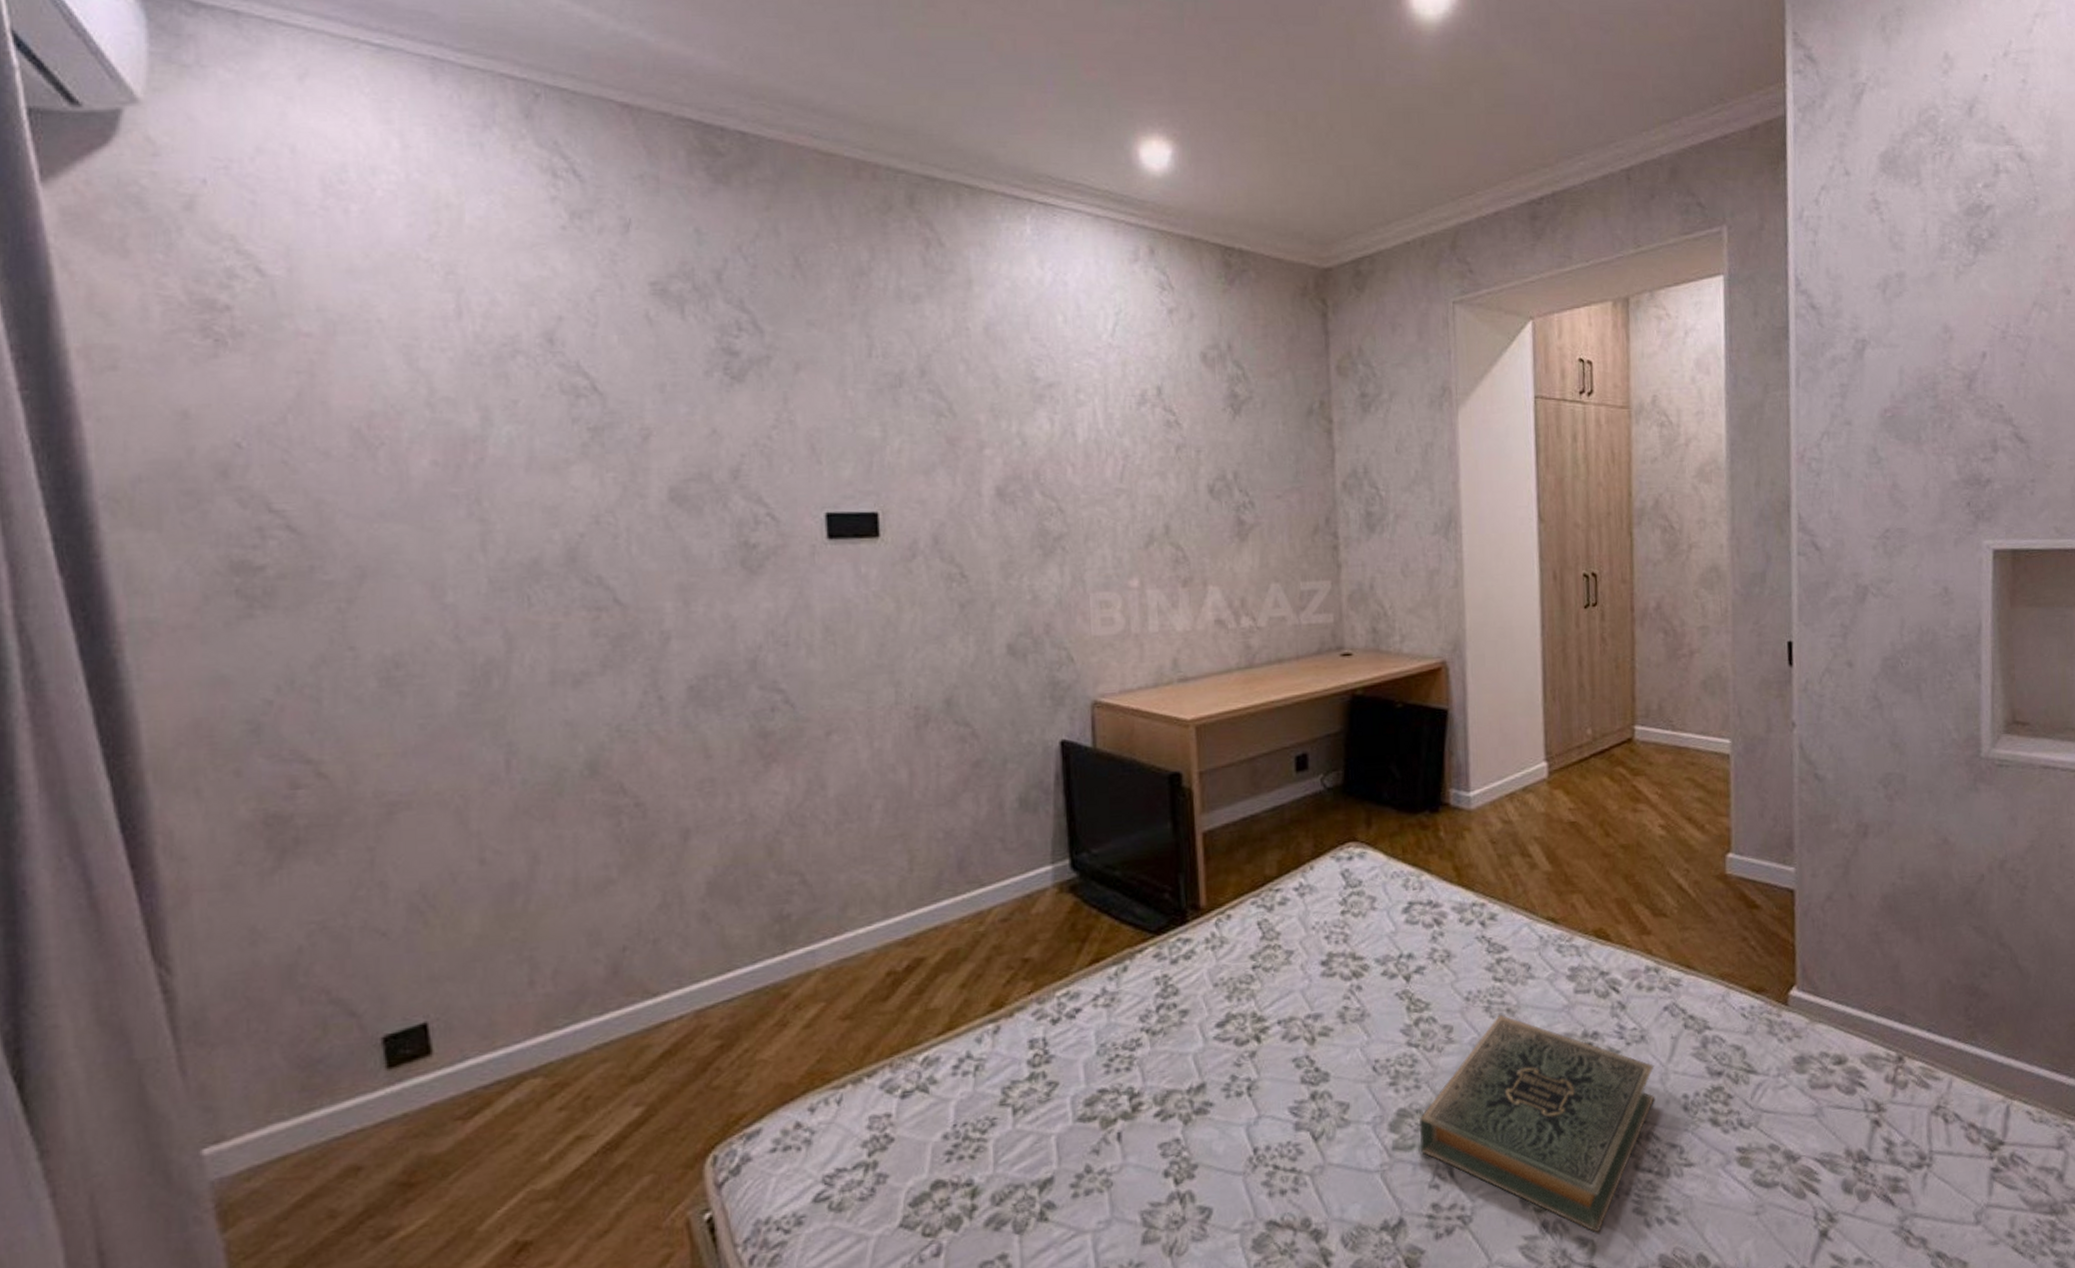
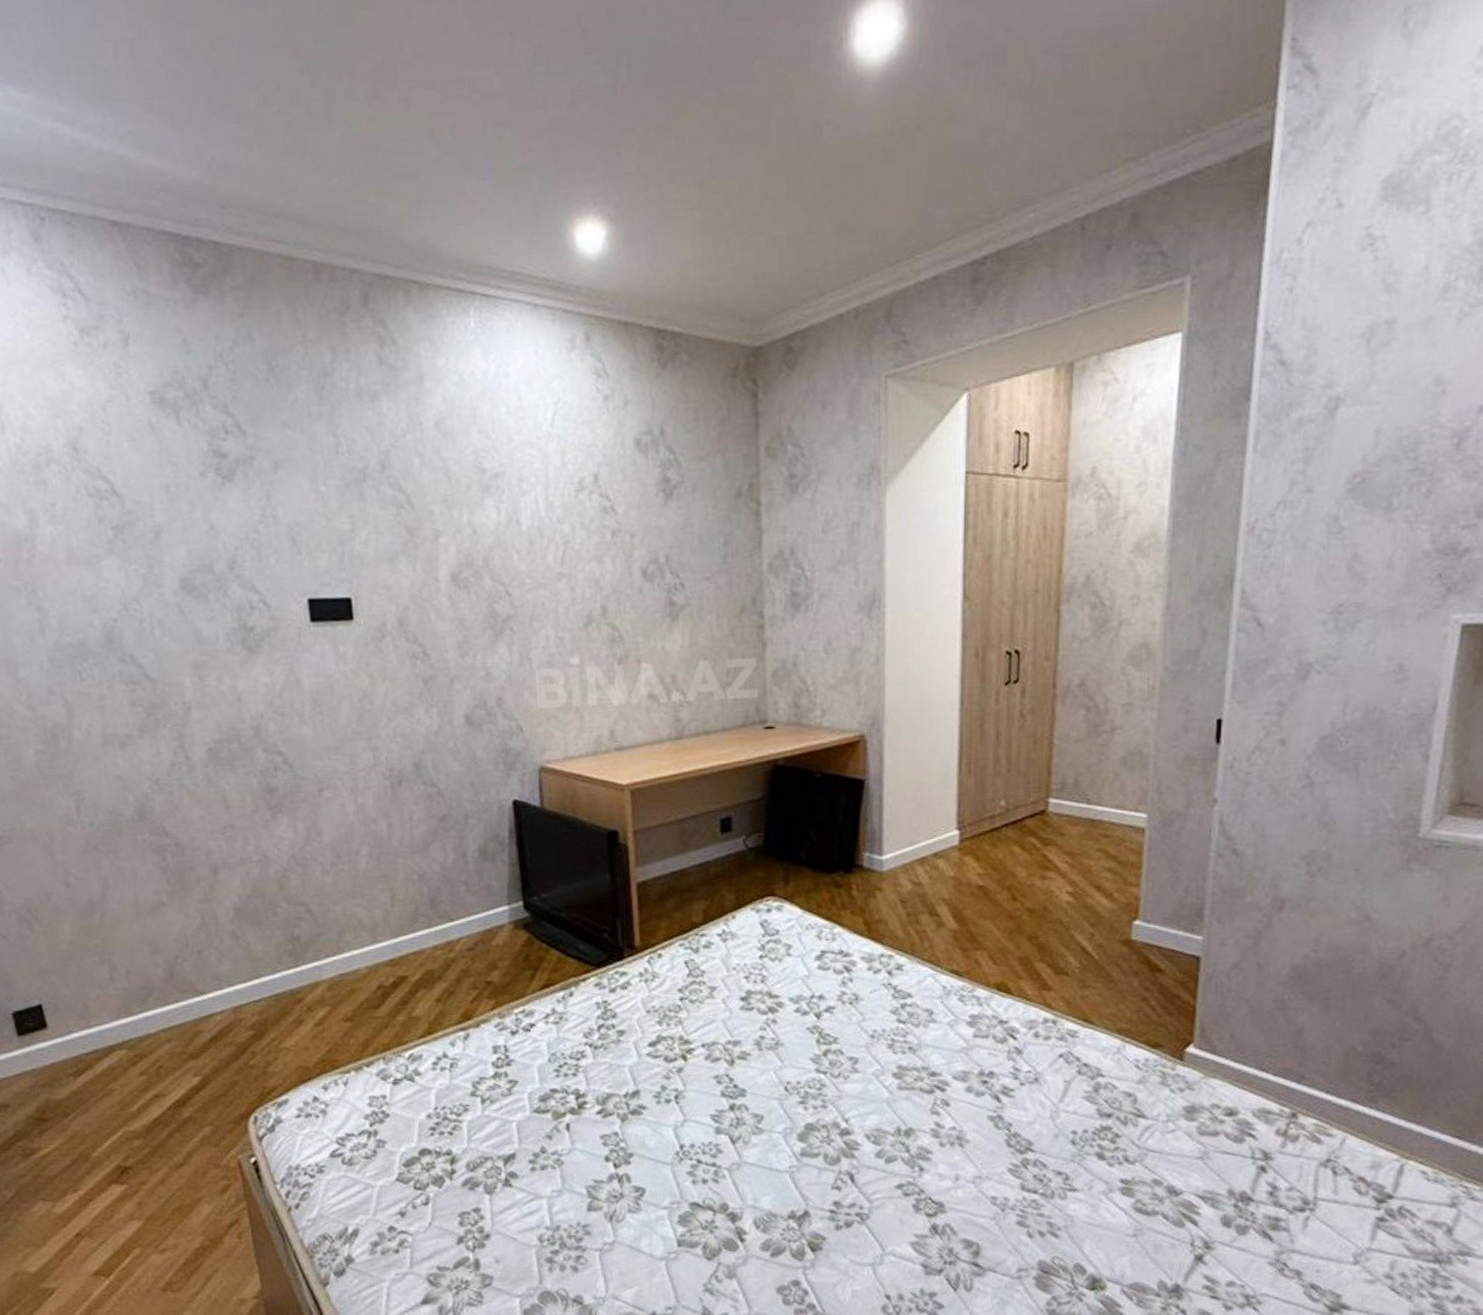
hardback book: present [1418,1014,1655,1233] -> none [824,1051,1046,1238]

